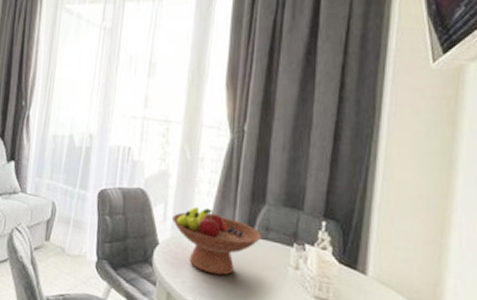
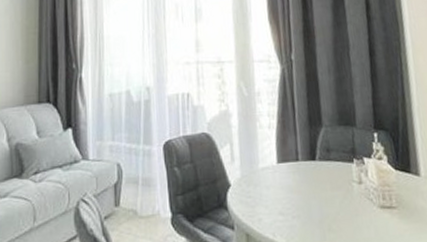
fruit bowl: present [171,206,262,276] -> none [239,140,325,206]

